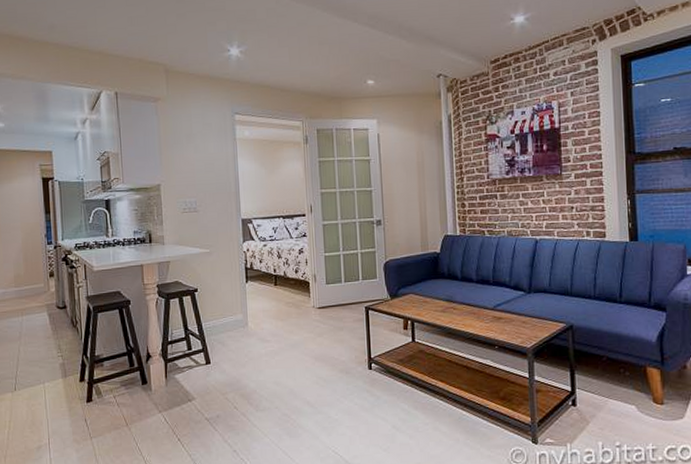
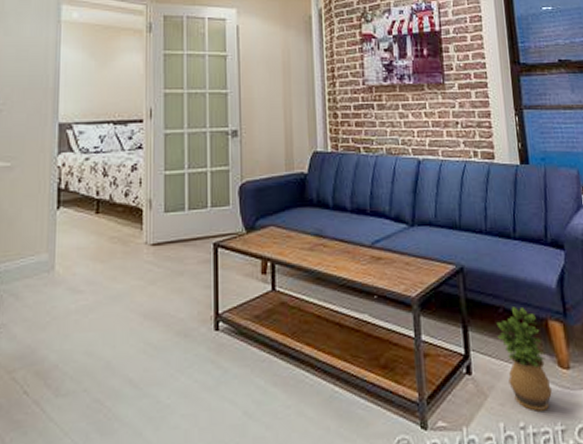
potted plant: none [600,356,647,435] -> present [496,307,553,411]

